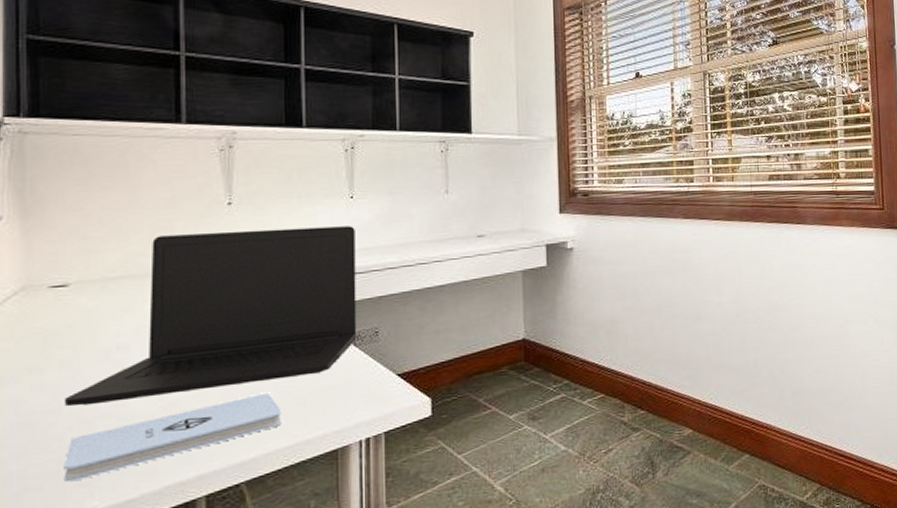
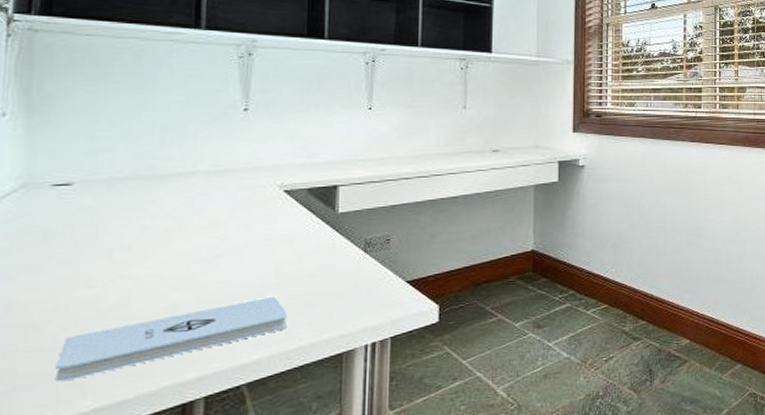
laptop: present [64,226,357,407] -> none [60,136,372,306]

